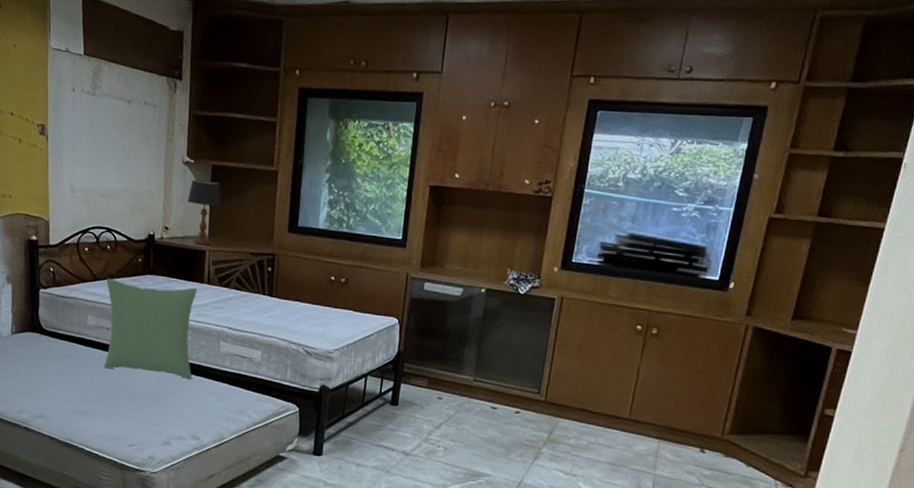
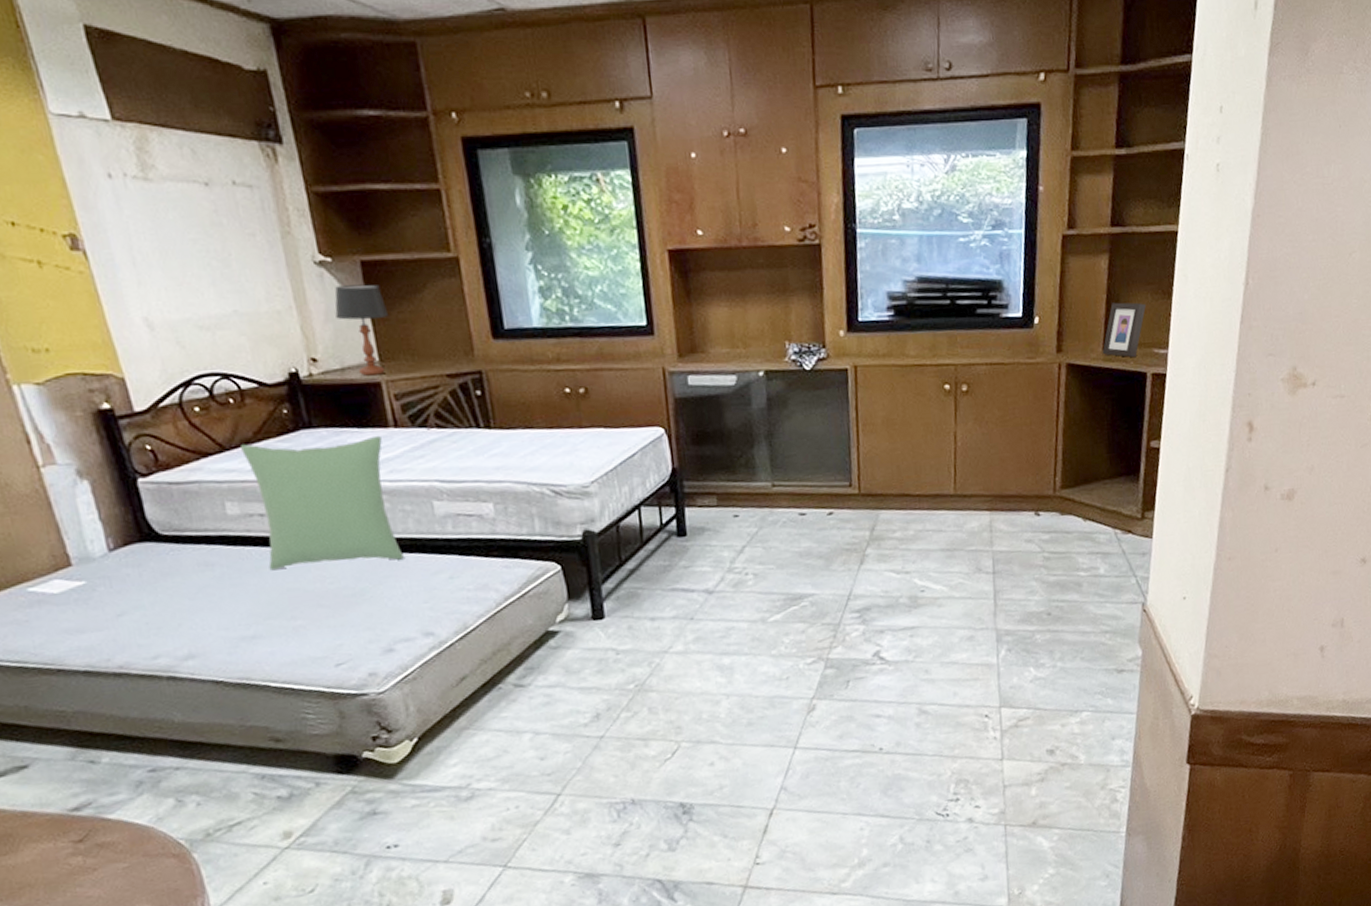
picture frame: none [790,281,842,333] -> present [1102,302,1147,358]

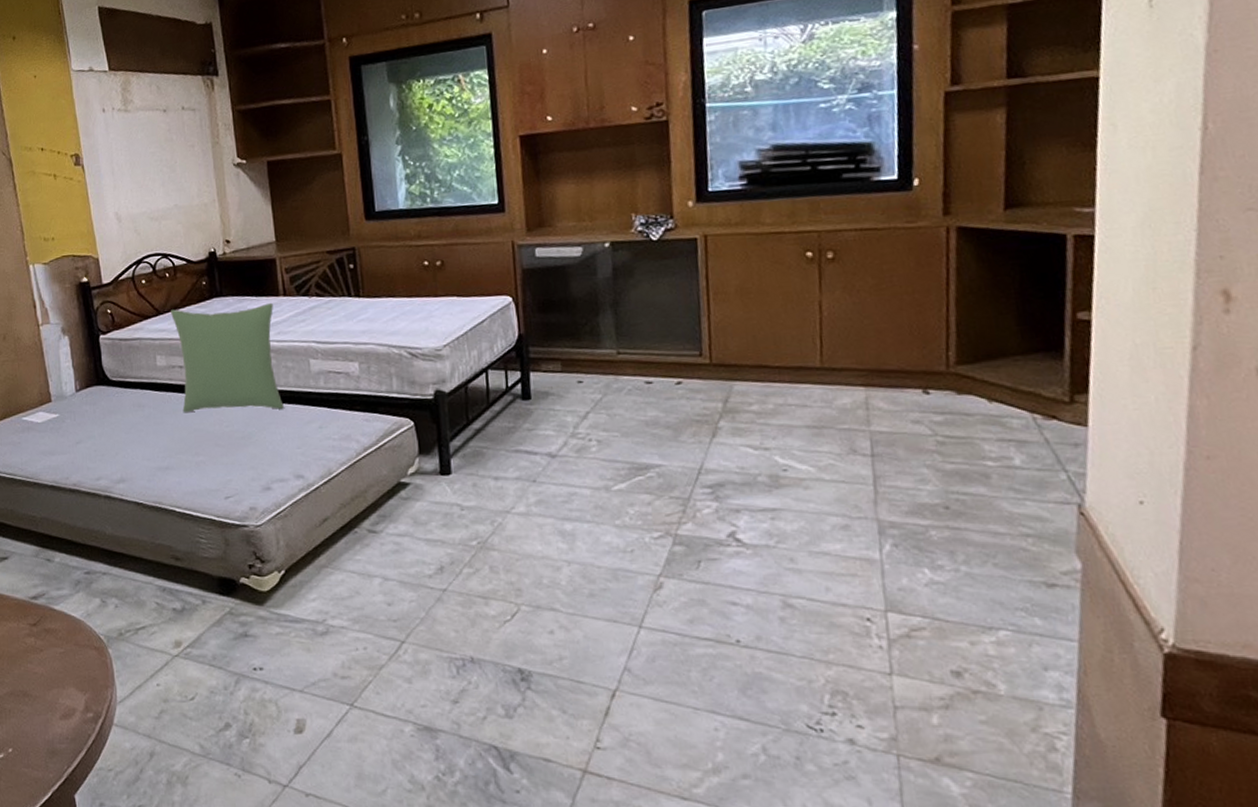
table lamp: present [334,284,389,376] -> none [246,179,286,254]
picture frame: present [1102,302,1147,358] -> none [1003,157,1061,219]

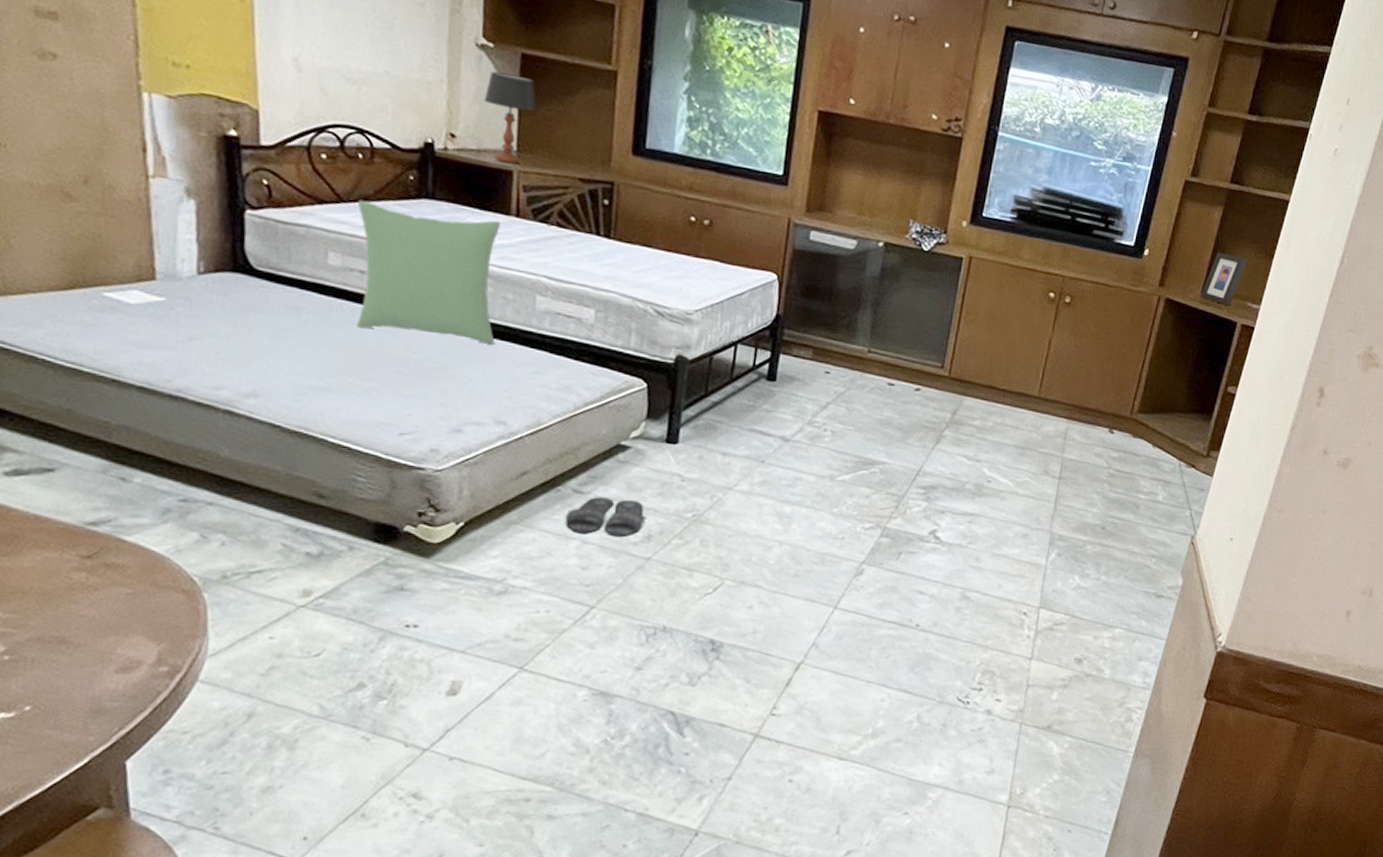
table lamp: none [246,179,286,254] -> present [484,71,537,164]
slippers: none [366,533,436,572] -> present [565,497,647,538]
picture frame: none [1003,157,1061,219] -> present [1200,251,1249,307]

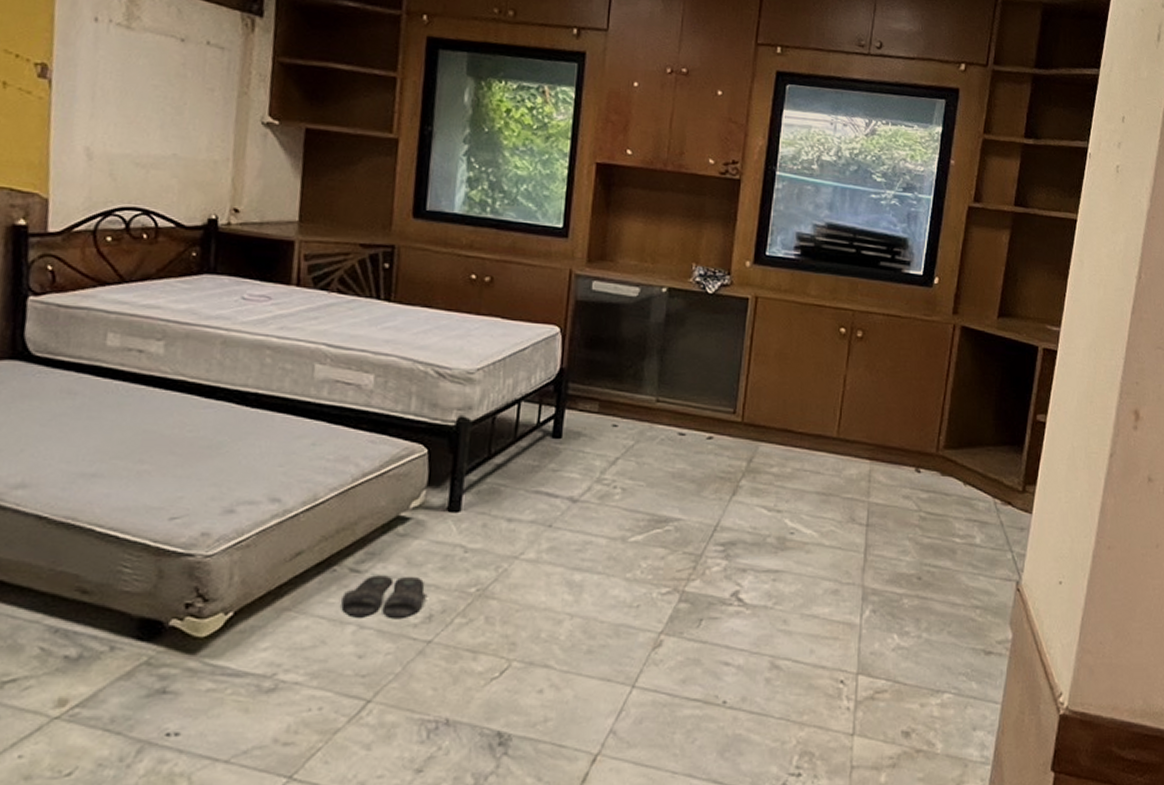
pillow: present [356,200,500,345] -> none [131,279,281,418]
table lamp: present [484,71,537,164] -> none [268,147,320,234]
picture frame: present [1200,251,1249,307] -> none [996,275,1043,331]

